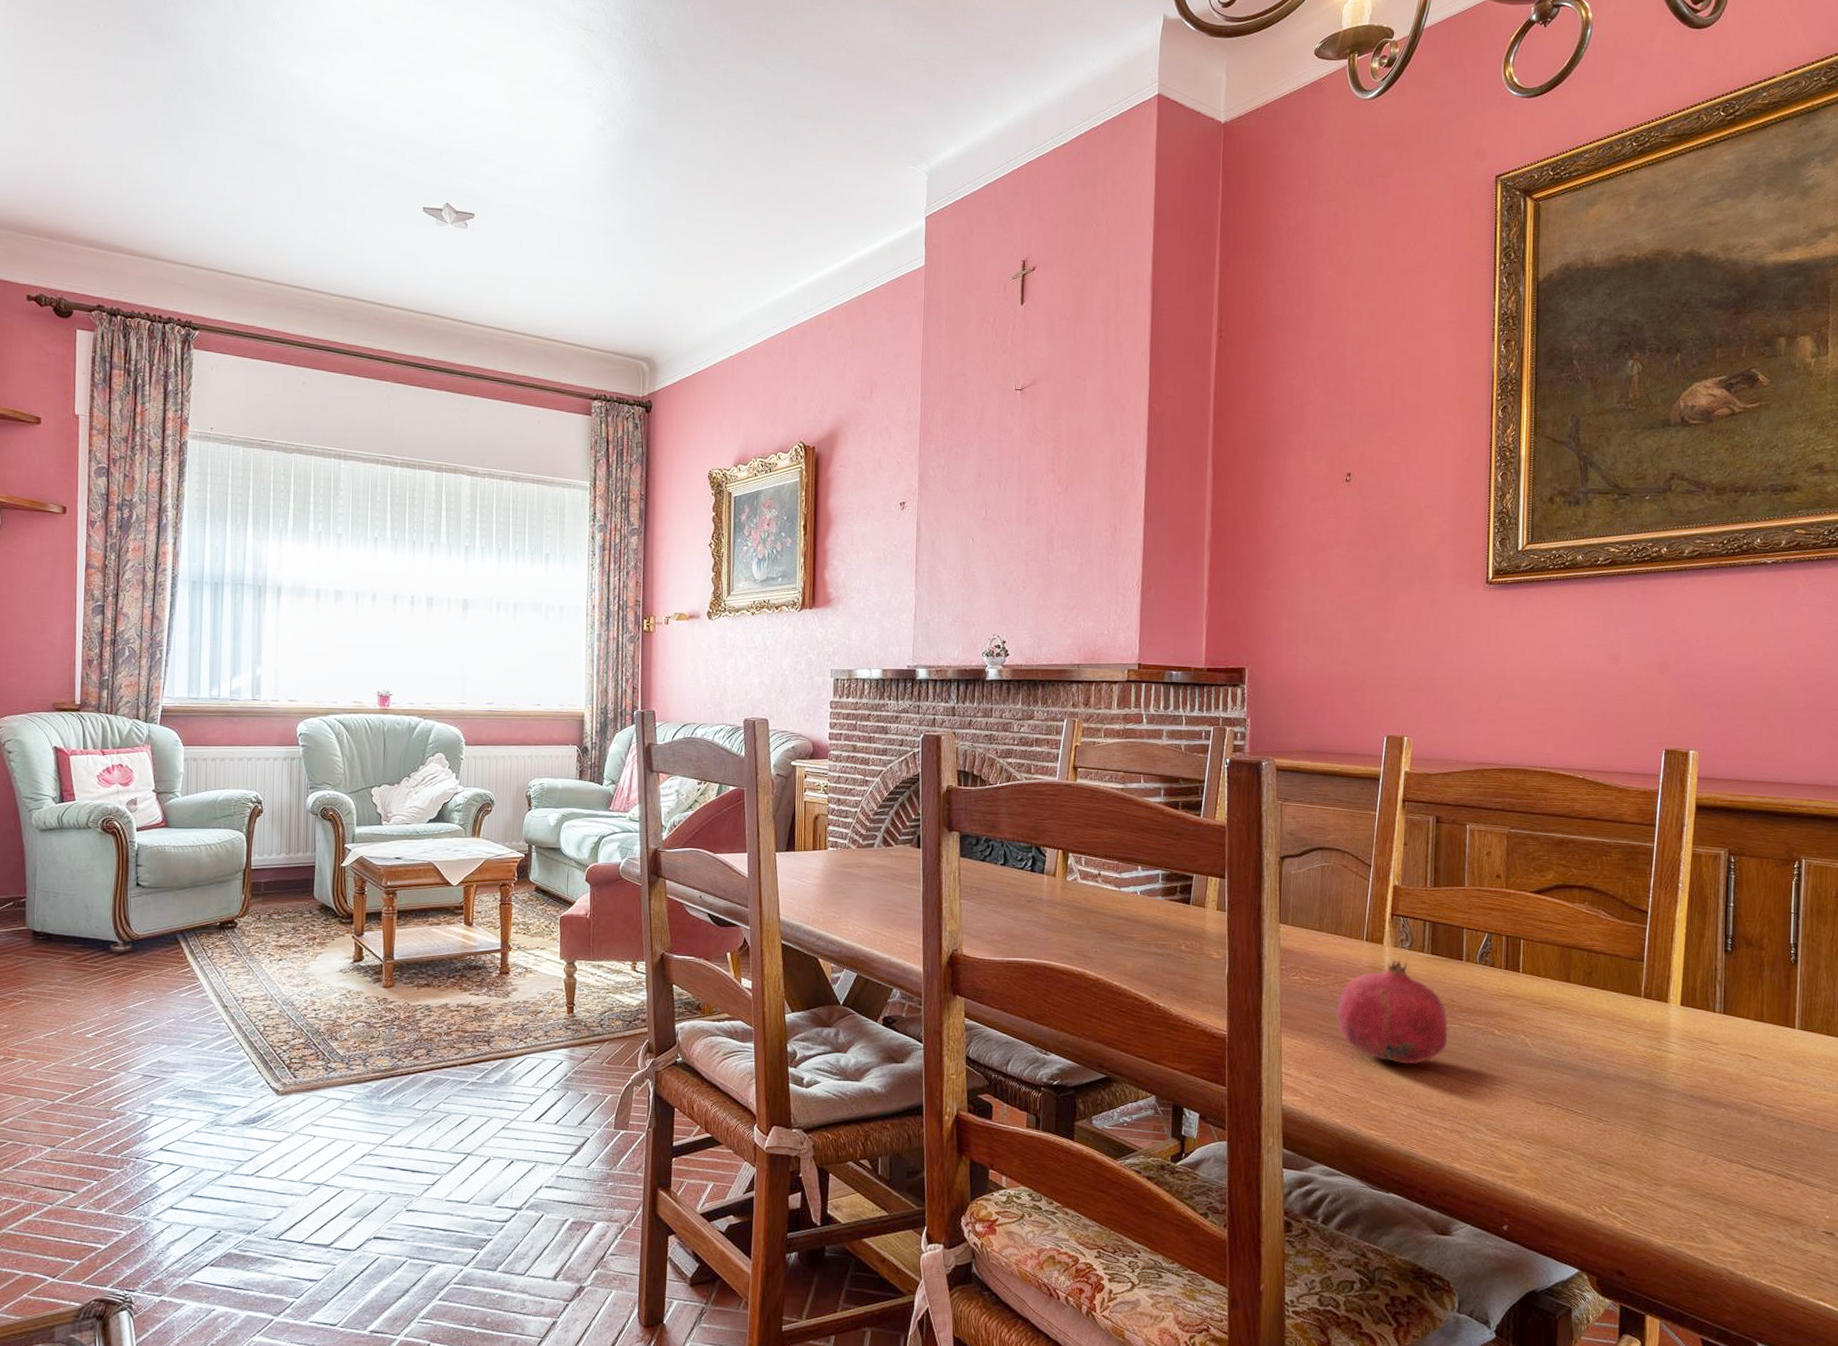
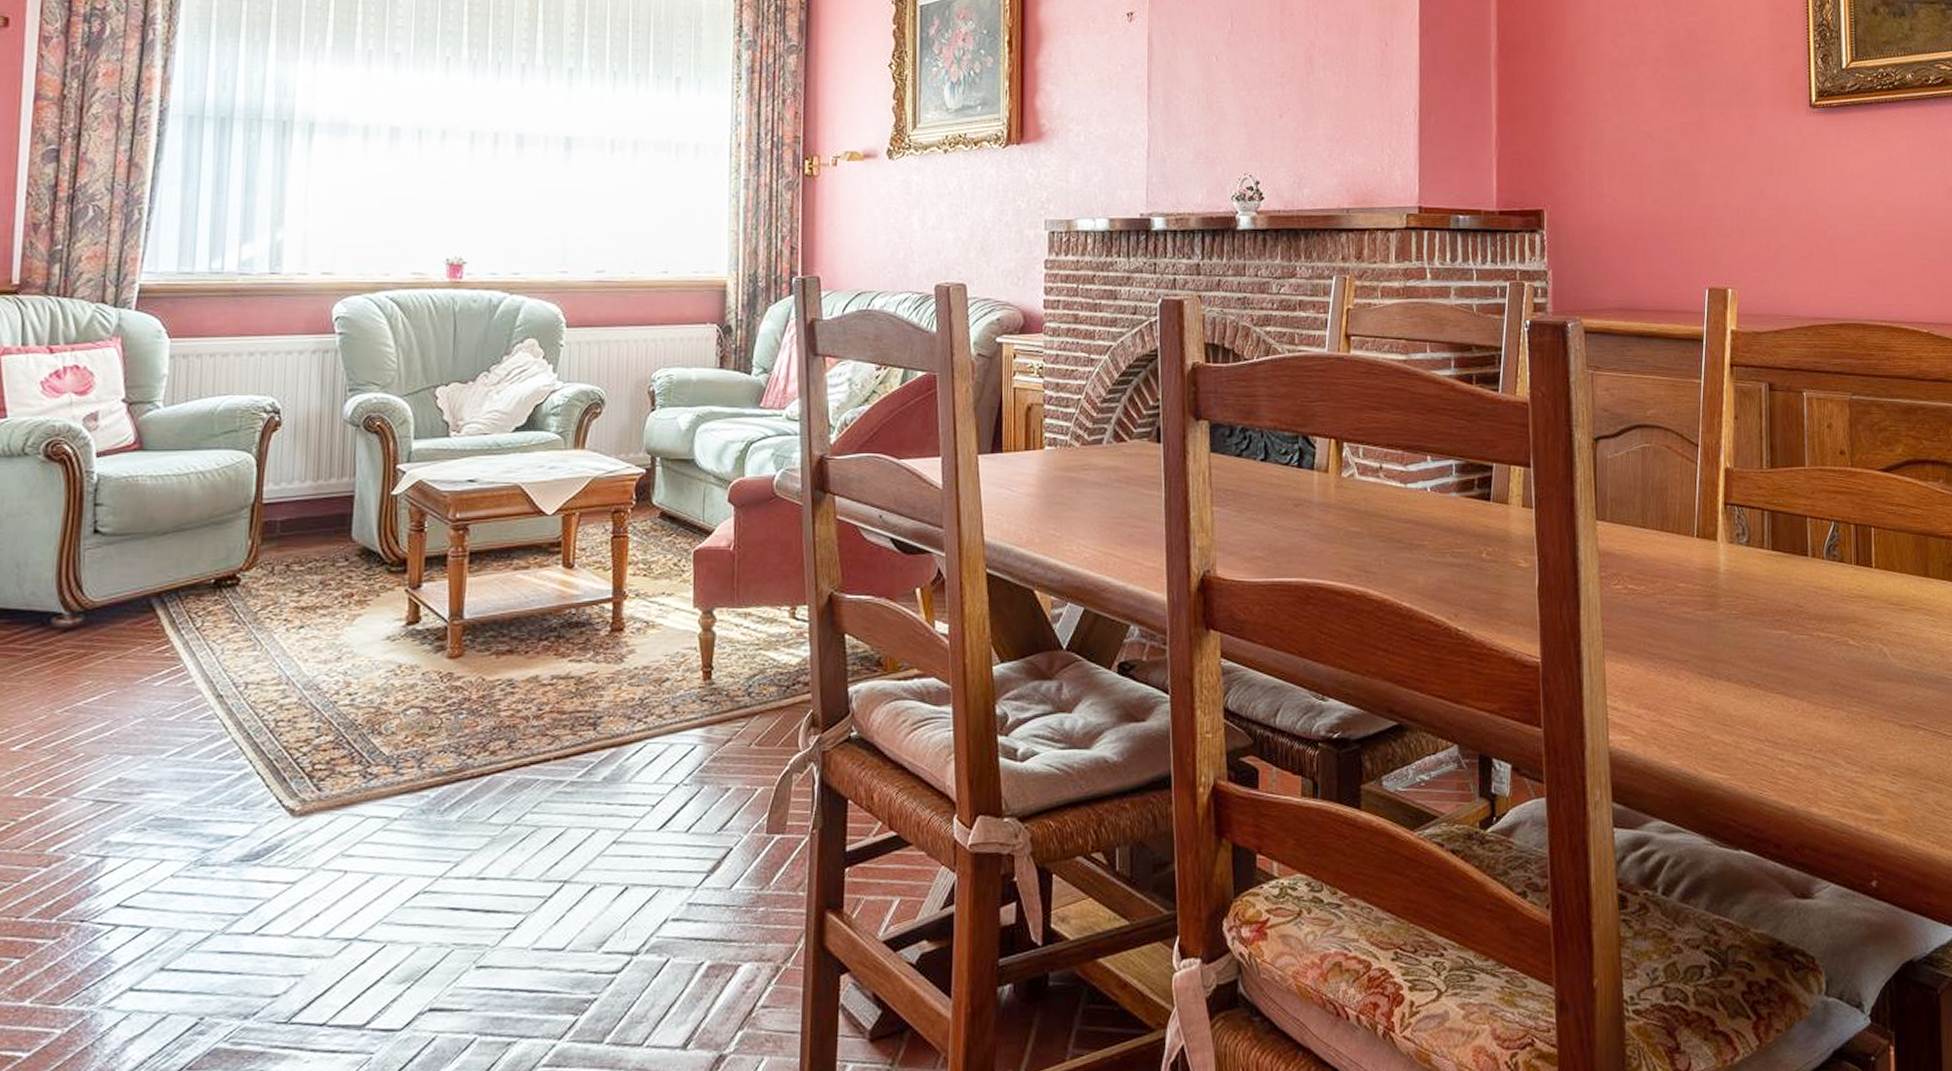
fruit: present [1336,960,1448,1065] -> none [1667,559,1796,688]

